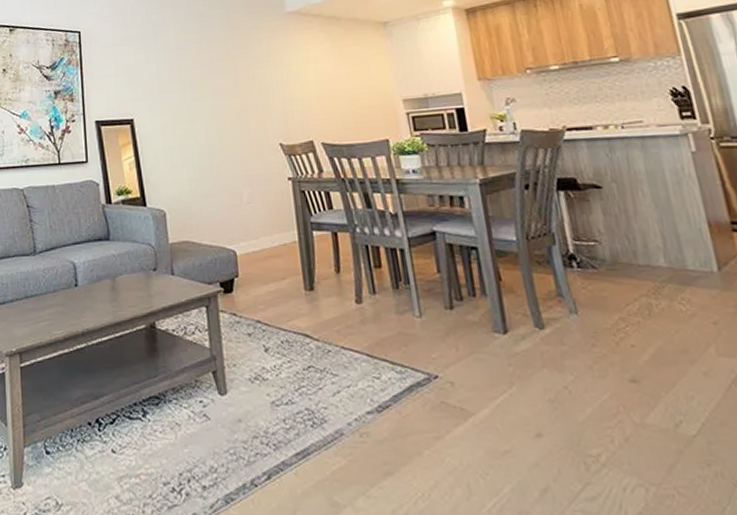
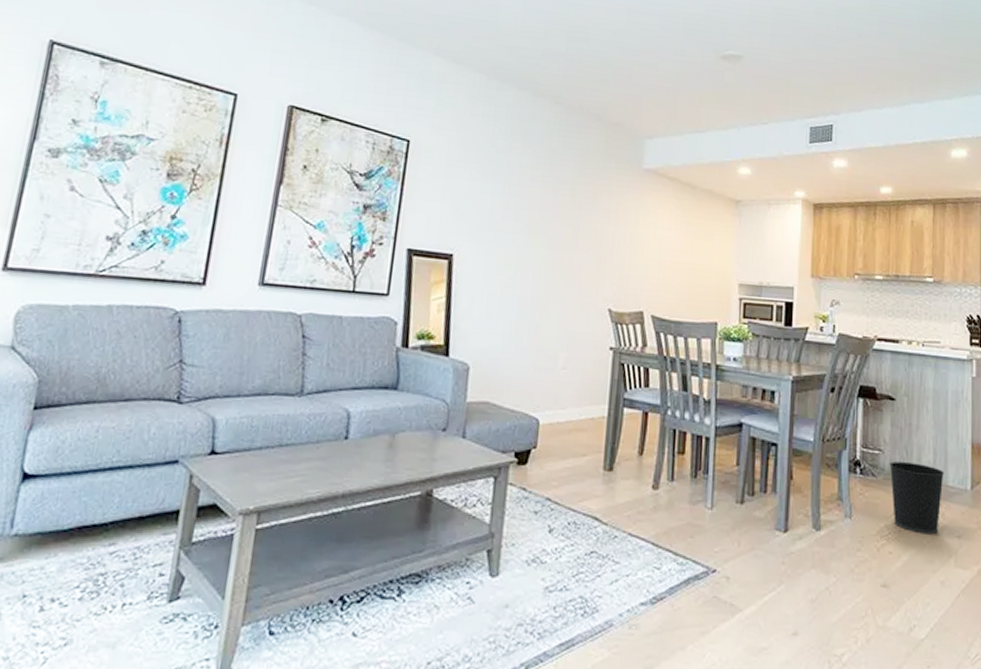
wastebasket: none [610,250,687,323] -> present [889,461,944,535]

